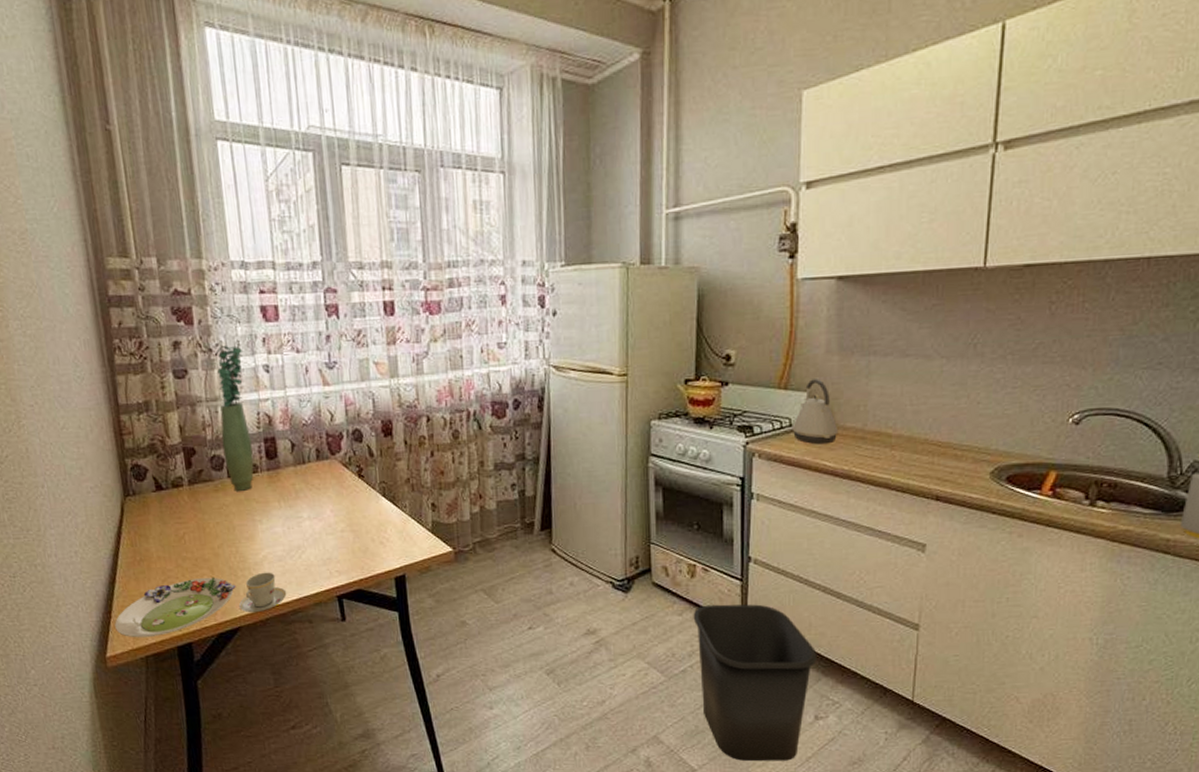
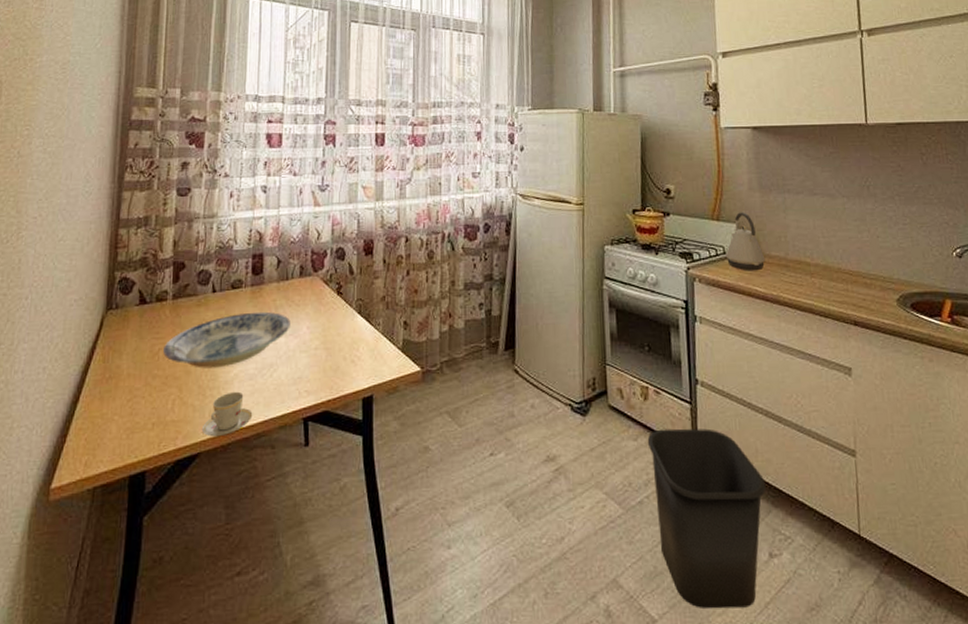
salad plate: present [114,577,236,638] -> none [67,396,202,466]
plate: none [188,495,313,551] -> present [163,311,290,368]
vase: present [215,340,254,491] -> none [211,163,244,306]

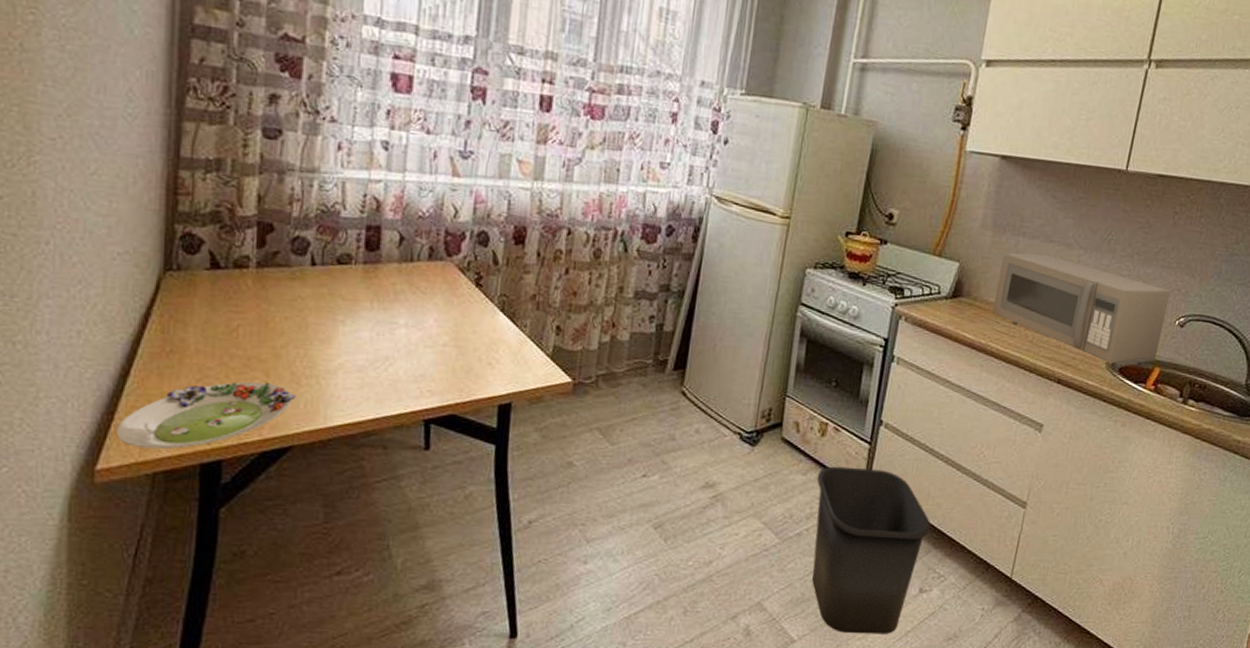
salad plate: none [67,396,202,466] -> present [116,381,296,450]
plate: present [163,311,290,368] -> none [244,294,414,355]
teacup: present [201,391,253,437] -> none [294,383,361,431]
kettle: present [725,212,766,272] -> none [939,250,982,317]
microwave: none [774,206,945,305] -> present [992,252,1170,369]

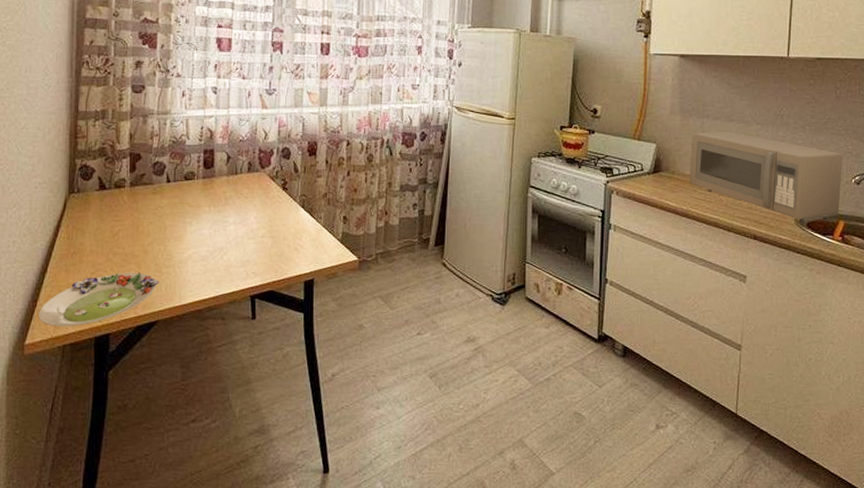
waste bin: present [812,466,931,634] -> none [558,319,659,467]

